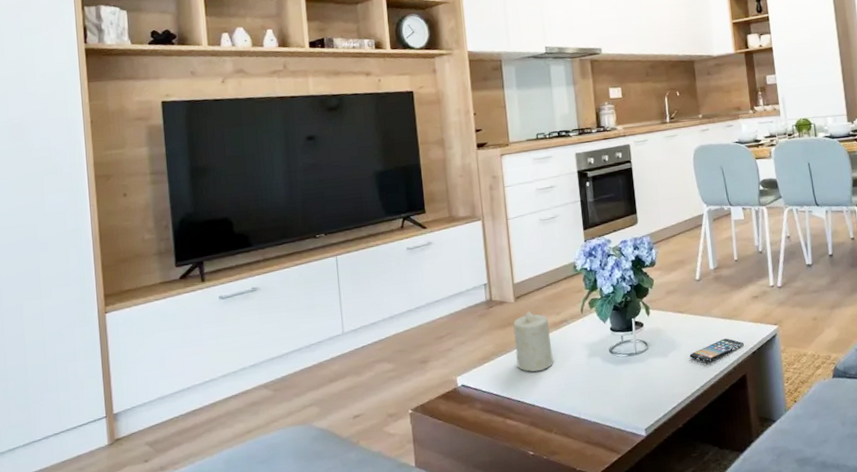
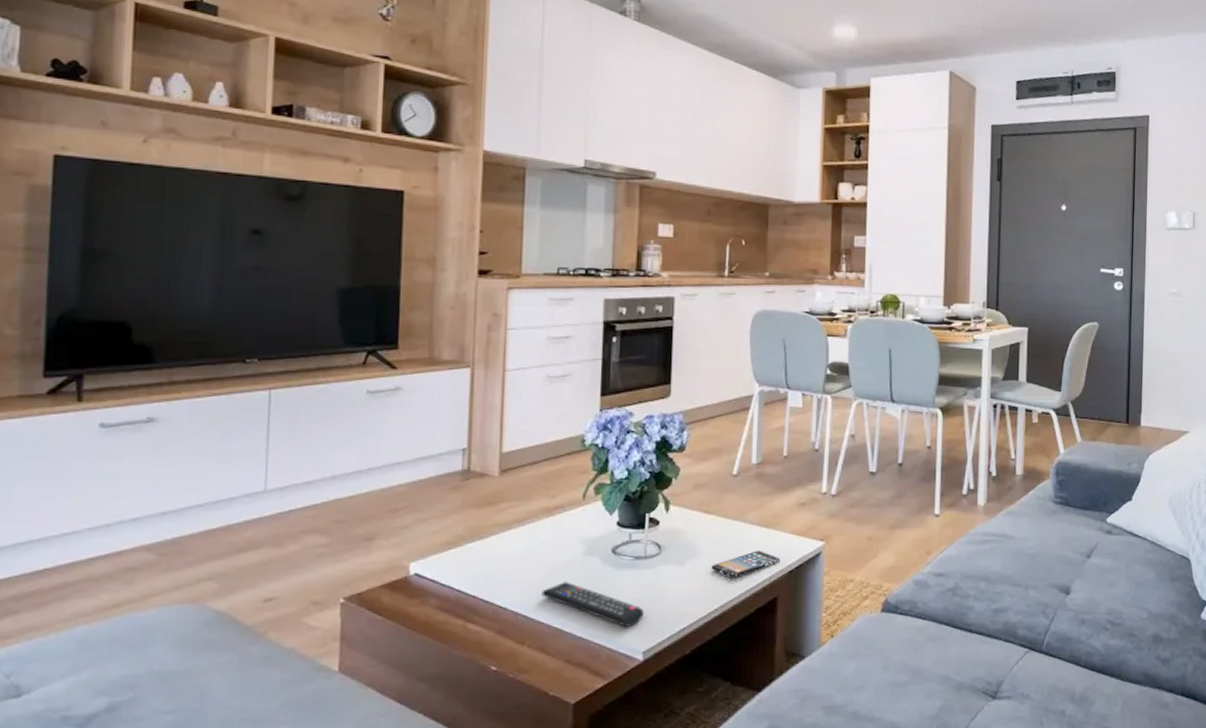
candle: present [513,311,554,372] -> none [491,489,540,567]
remote control: none [560,379,642,411] -> present [541,582,645,627]

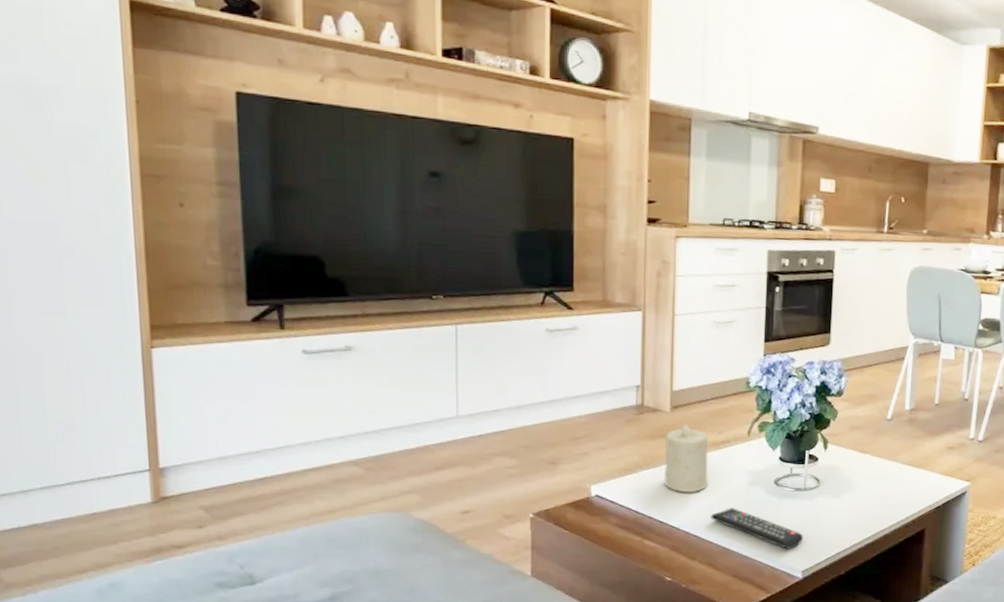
candle: none [491,489,540,567] -> present [664,424,708,493]
smartphone: present [711,550,780,577] -> none [865,488,928,510]

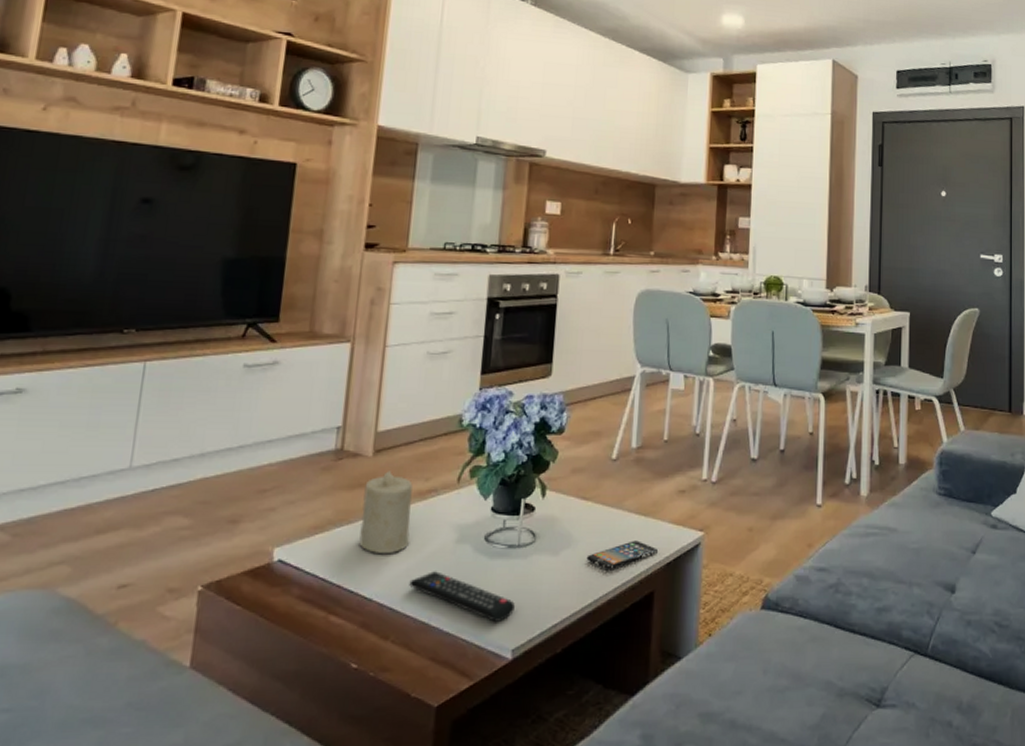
smartphone: none [865,488,928,510] -> present [586,540,658,569]

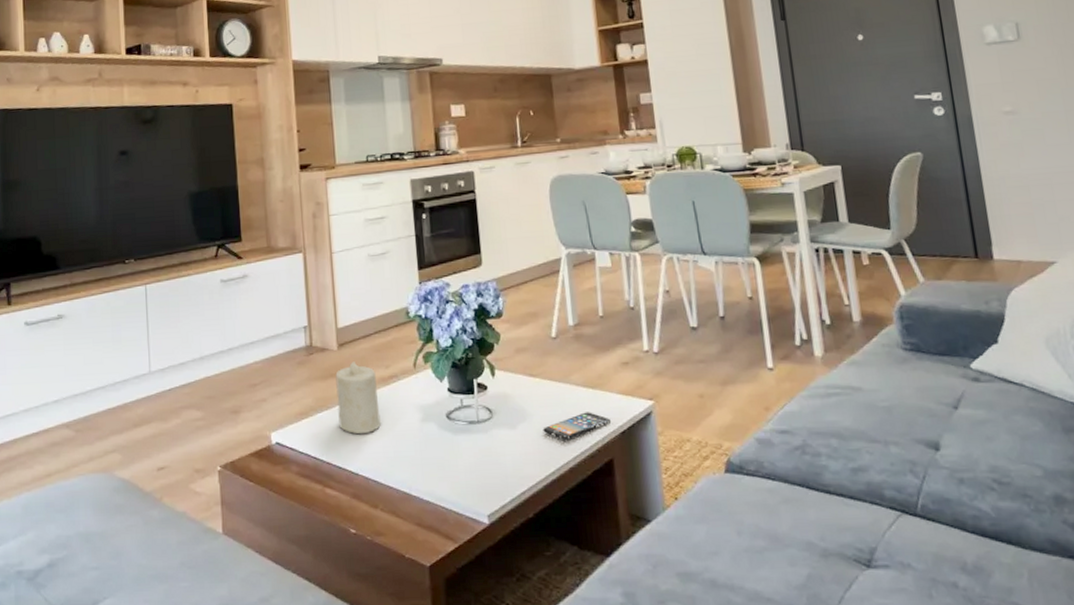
remote control: present [409,571,516,622] -> none [387,447,485,491]

